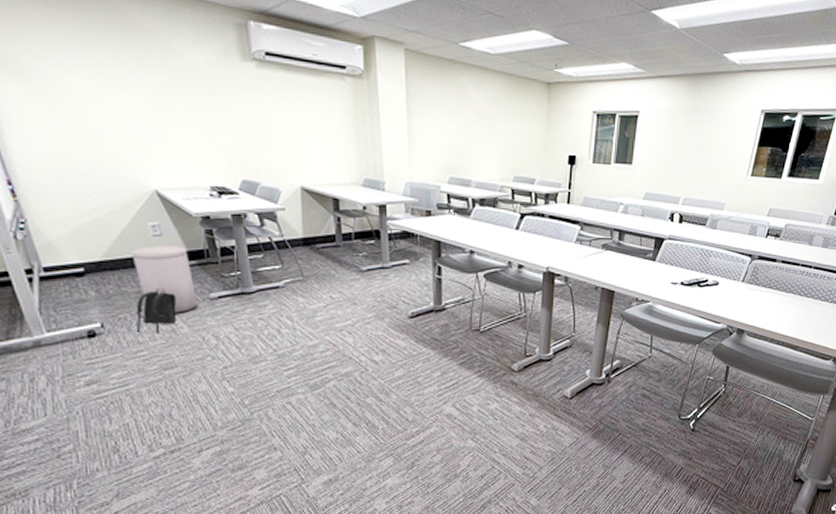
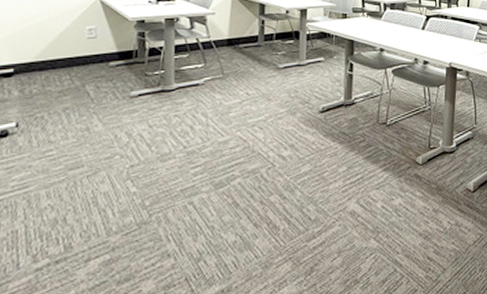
pedal bin: present [131,246,198,315] -> none [63,47,118,113]
backpack: present [136,289,177,334] -> none [49,87,97,133]

